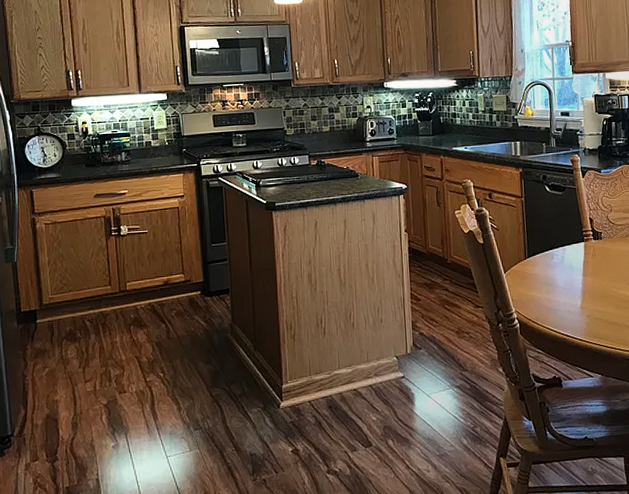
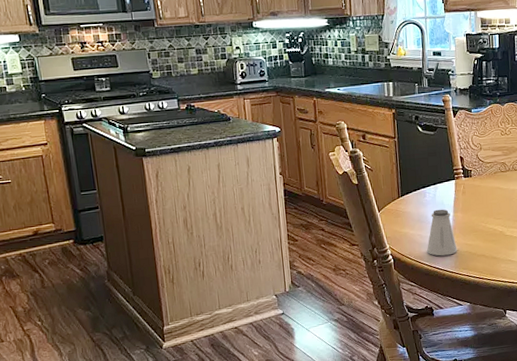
saltshaker: none [554,272,588,322] -> present [426,209,458,256]

